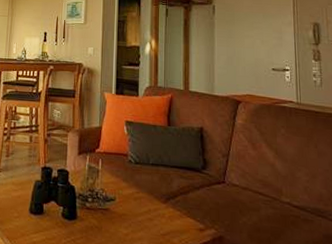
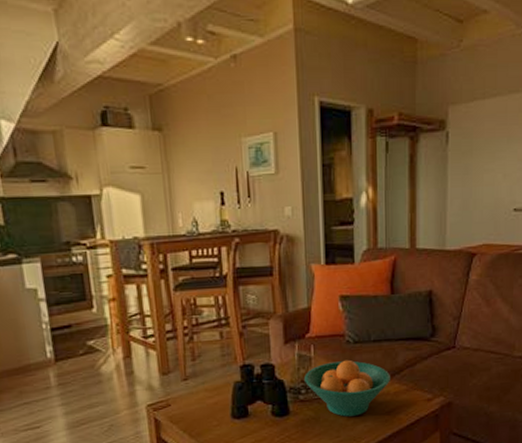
fruit bowl: none [92,177,167,233] -> present [305,359,391,417]

